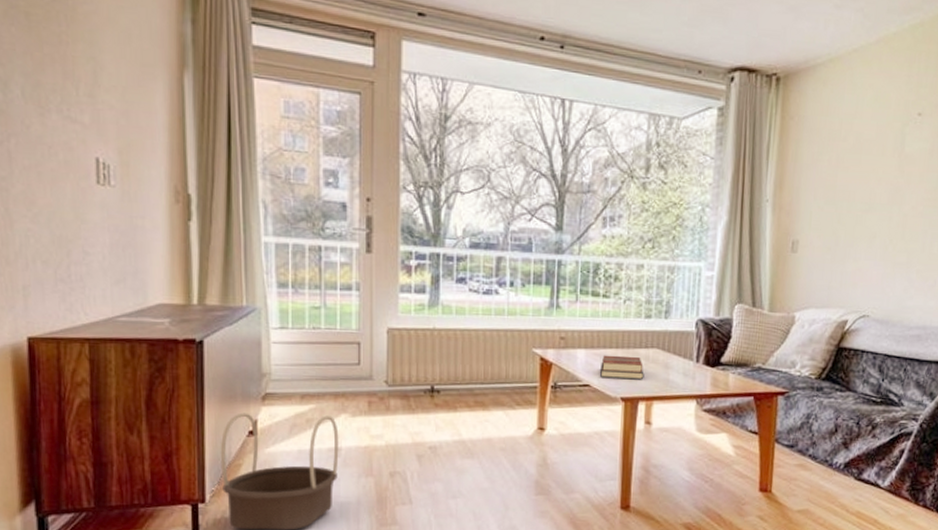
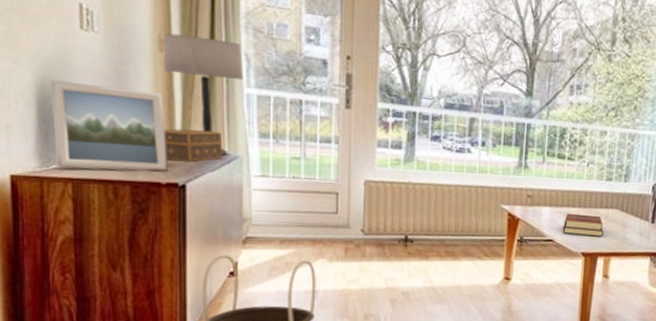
picture frame: none [67,237,185,329] -> present [50,79,168,173]
table lamp: none [180,183,260,309] -> present [164,33,243,156]
decorative box: none [180,282,241,317] -> present [164,128,223,162]

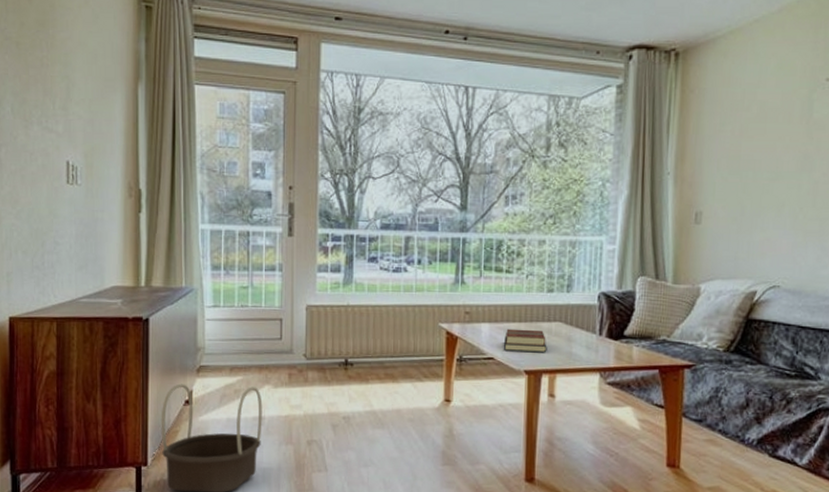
picture frame: present [50,79,168,173] -> none [42,230,134,309]
table lamp: present [164,33,243,156] -> none [133,180,198,289]
decorative box: present [164,128,223,162] -> none [131,266,181,297]

